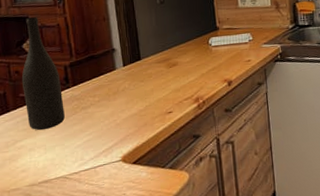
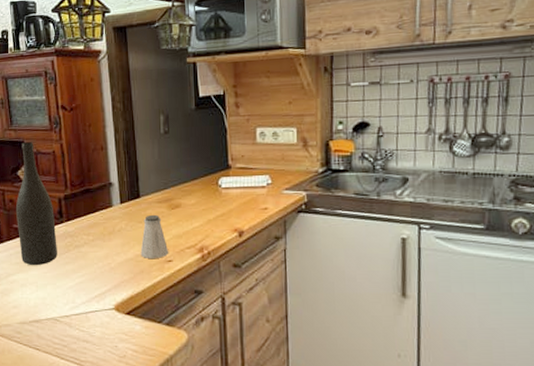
saltshaker: none [143,73,169,113] -> present [140,214,169,260]

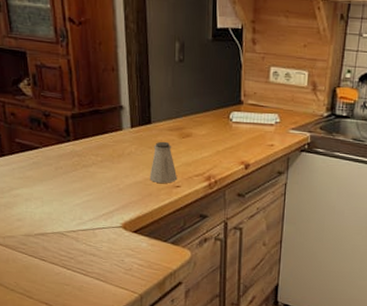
wine bottle: present [15,142,57,266] -> none [18,53,64,182]

